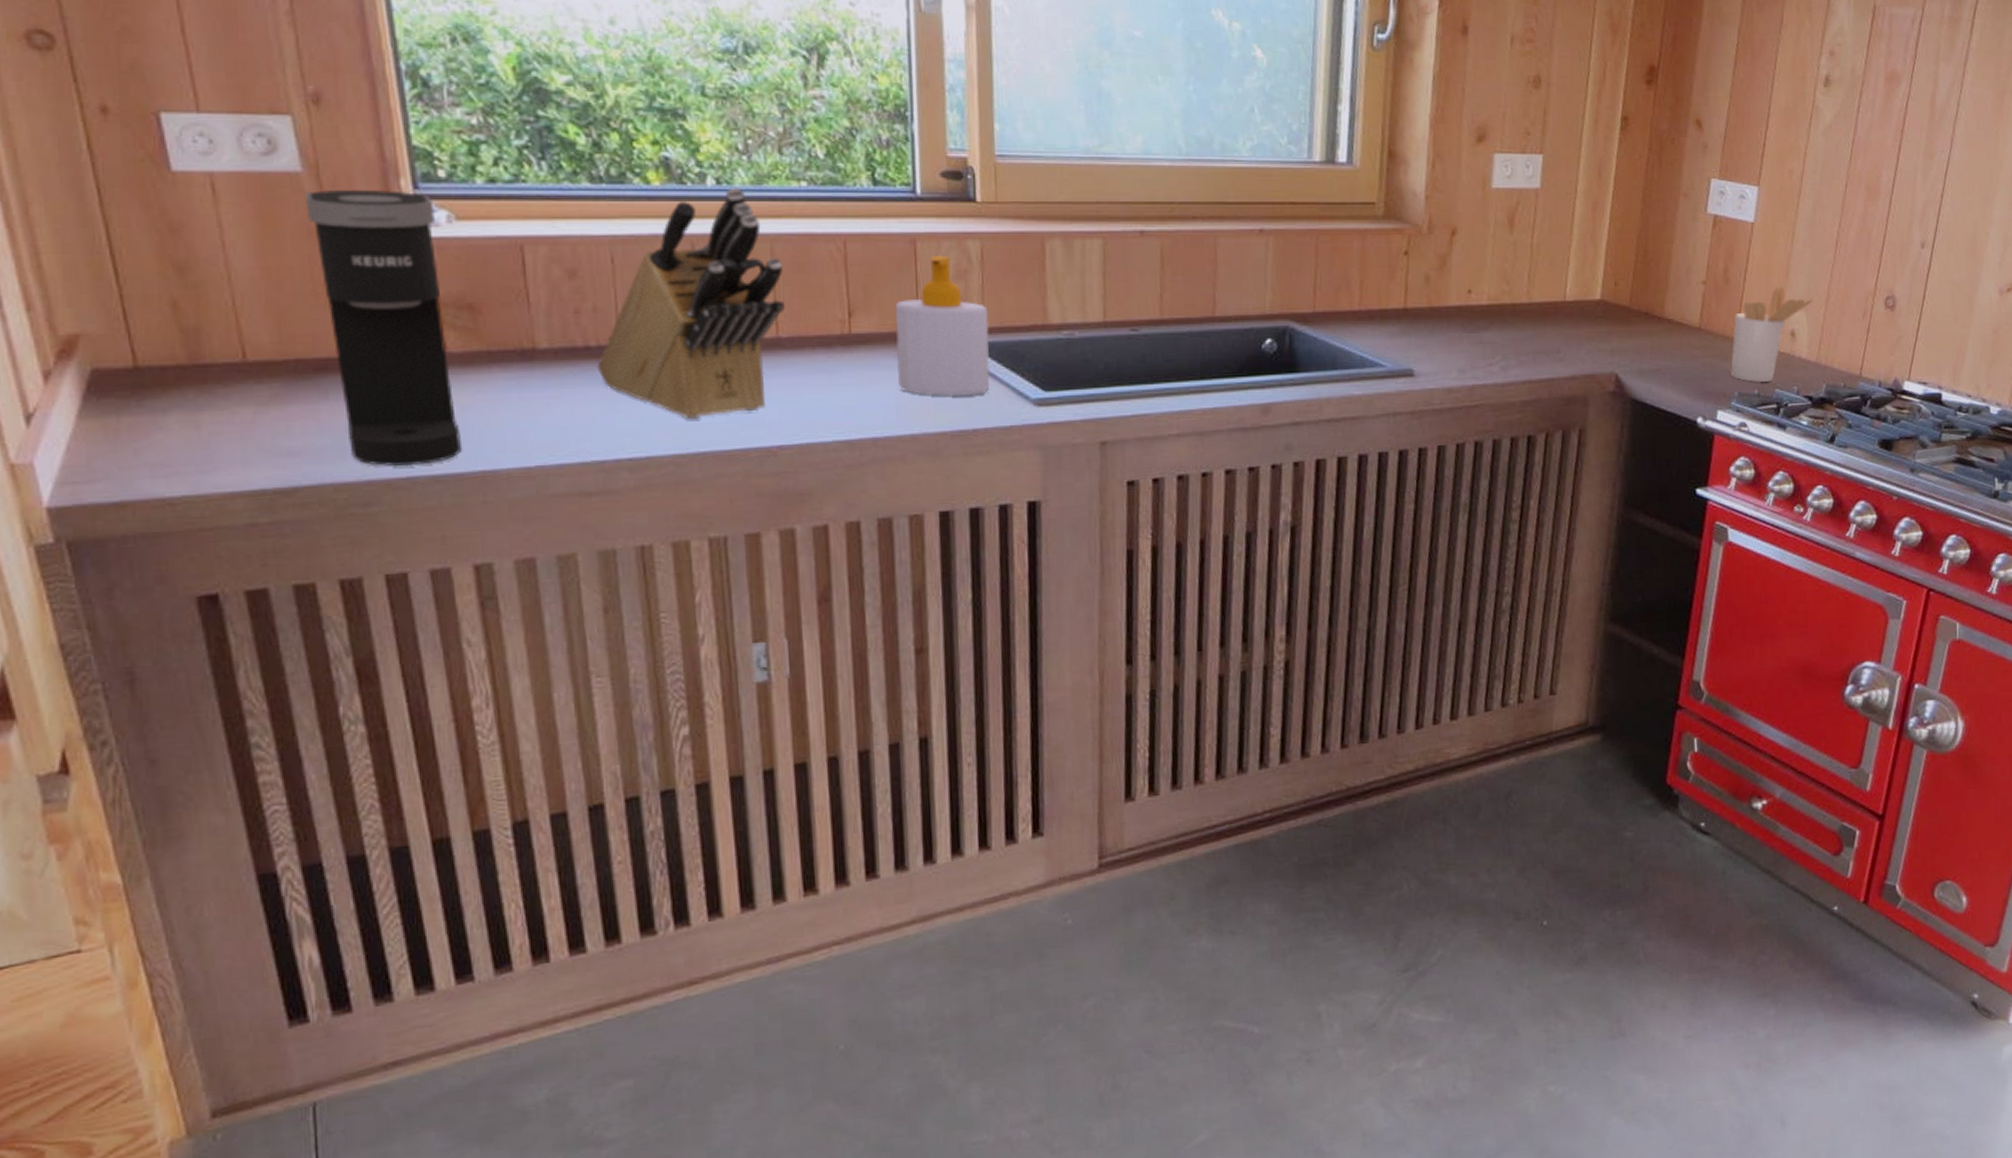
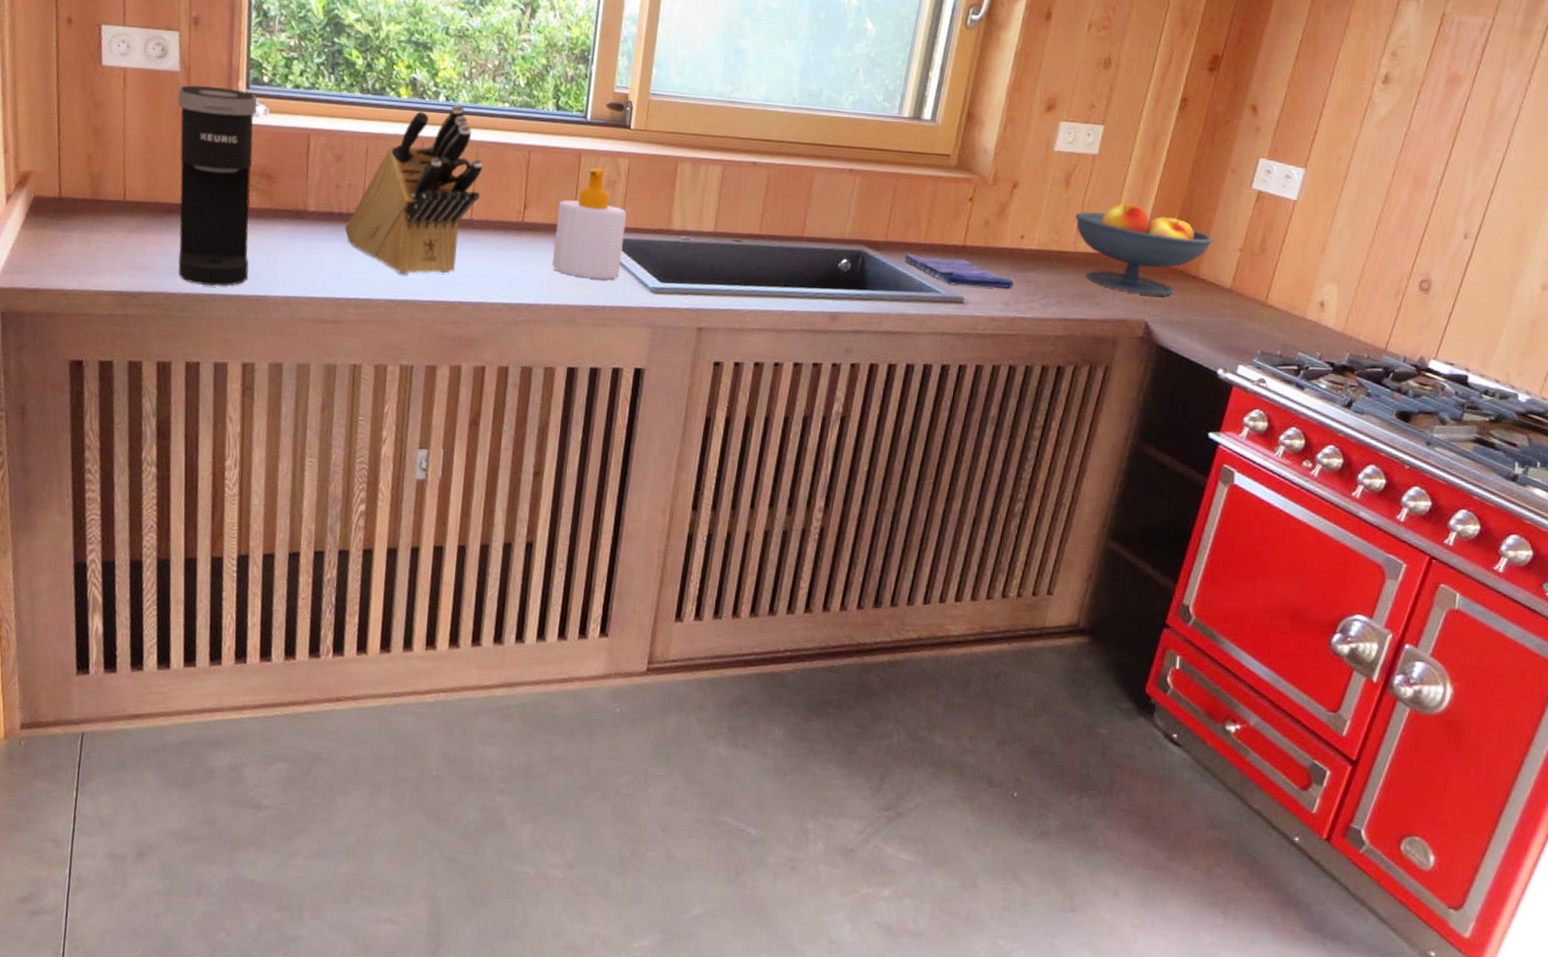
dish towel: none [1338,323,1468,356] -> present [904,252,1015,289]
fruit bowl: none [1525,242,1675,344] -> present [1075,203,1214,296]
utensil holder: present [1731,286,1813,382] -> none [1256,260,1346,345]

